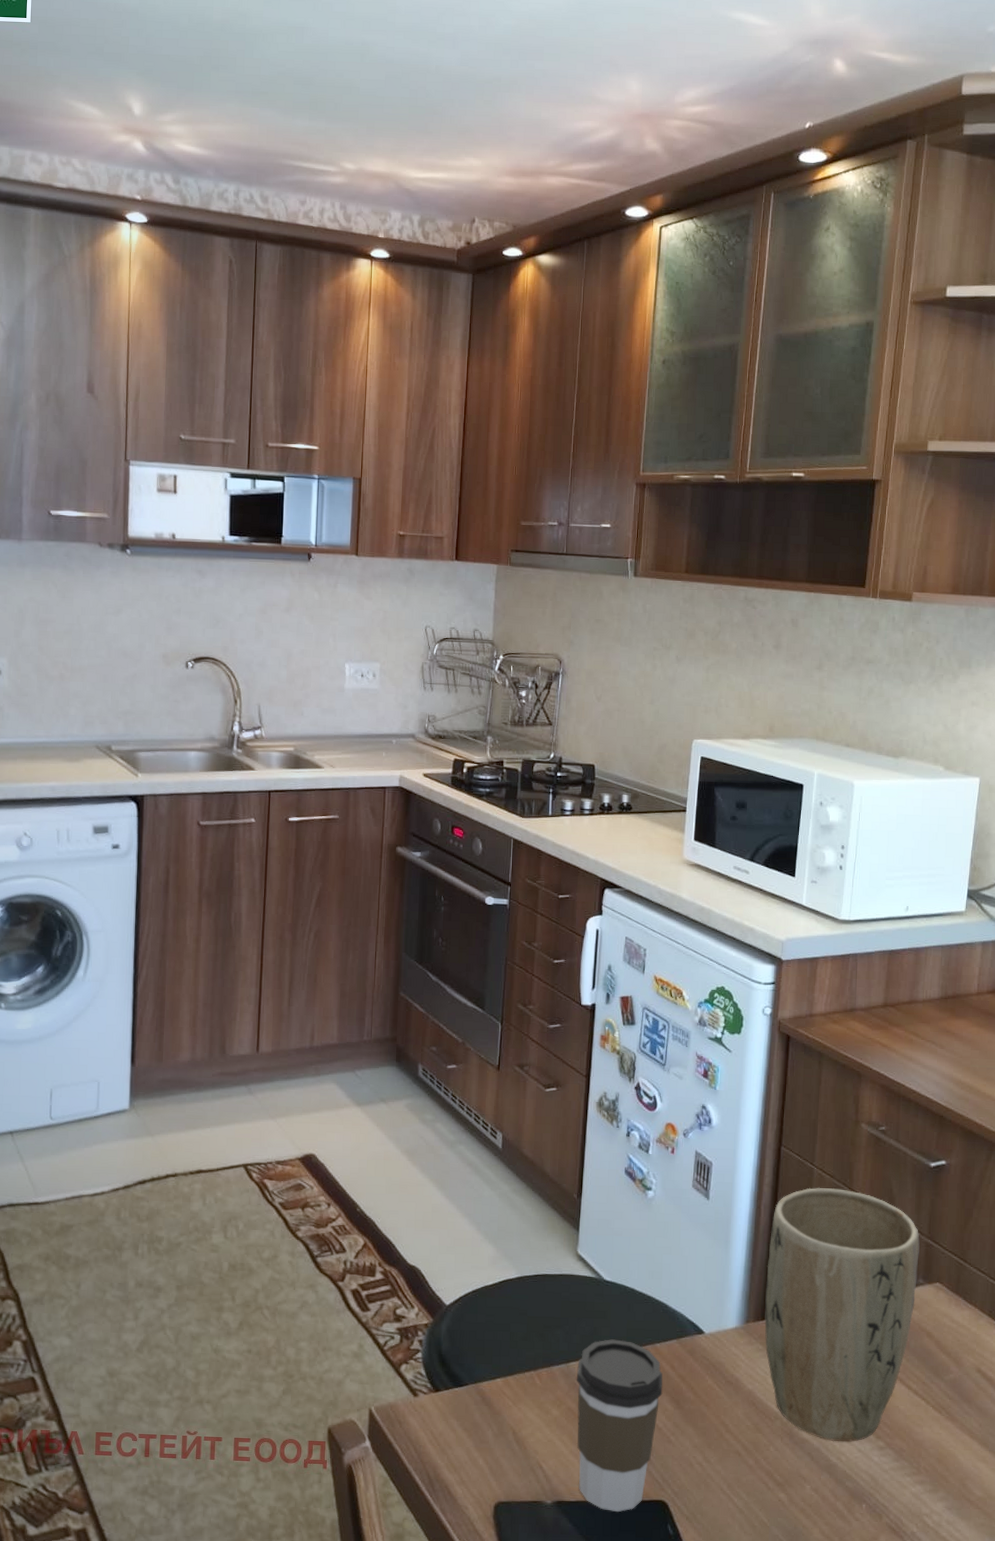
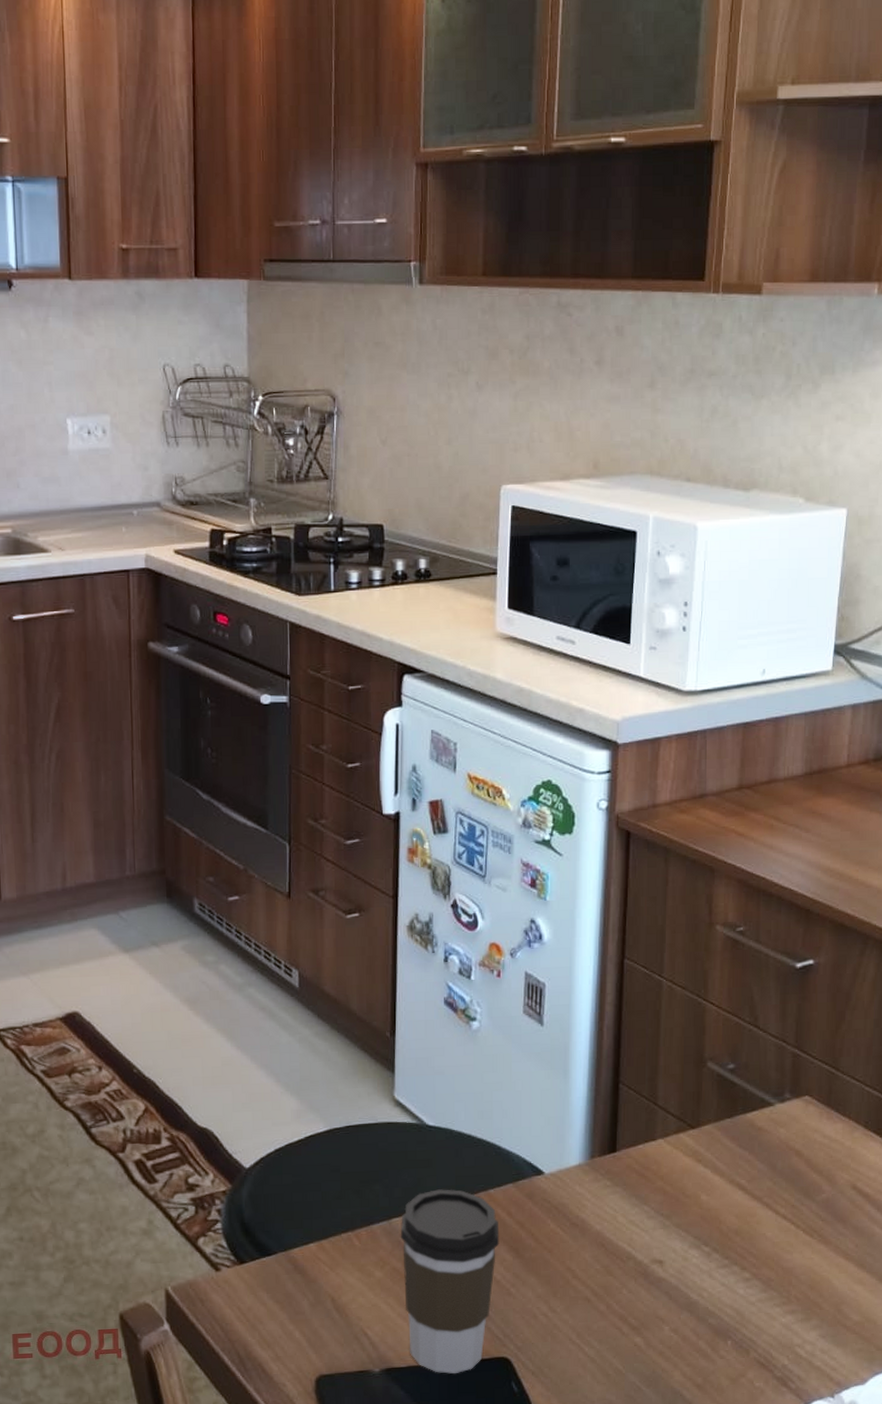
plant pot: present [764,1188,920,1442] -> none [612,1001,786,1277]

